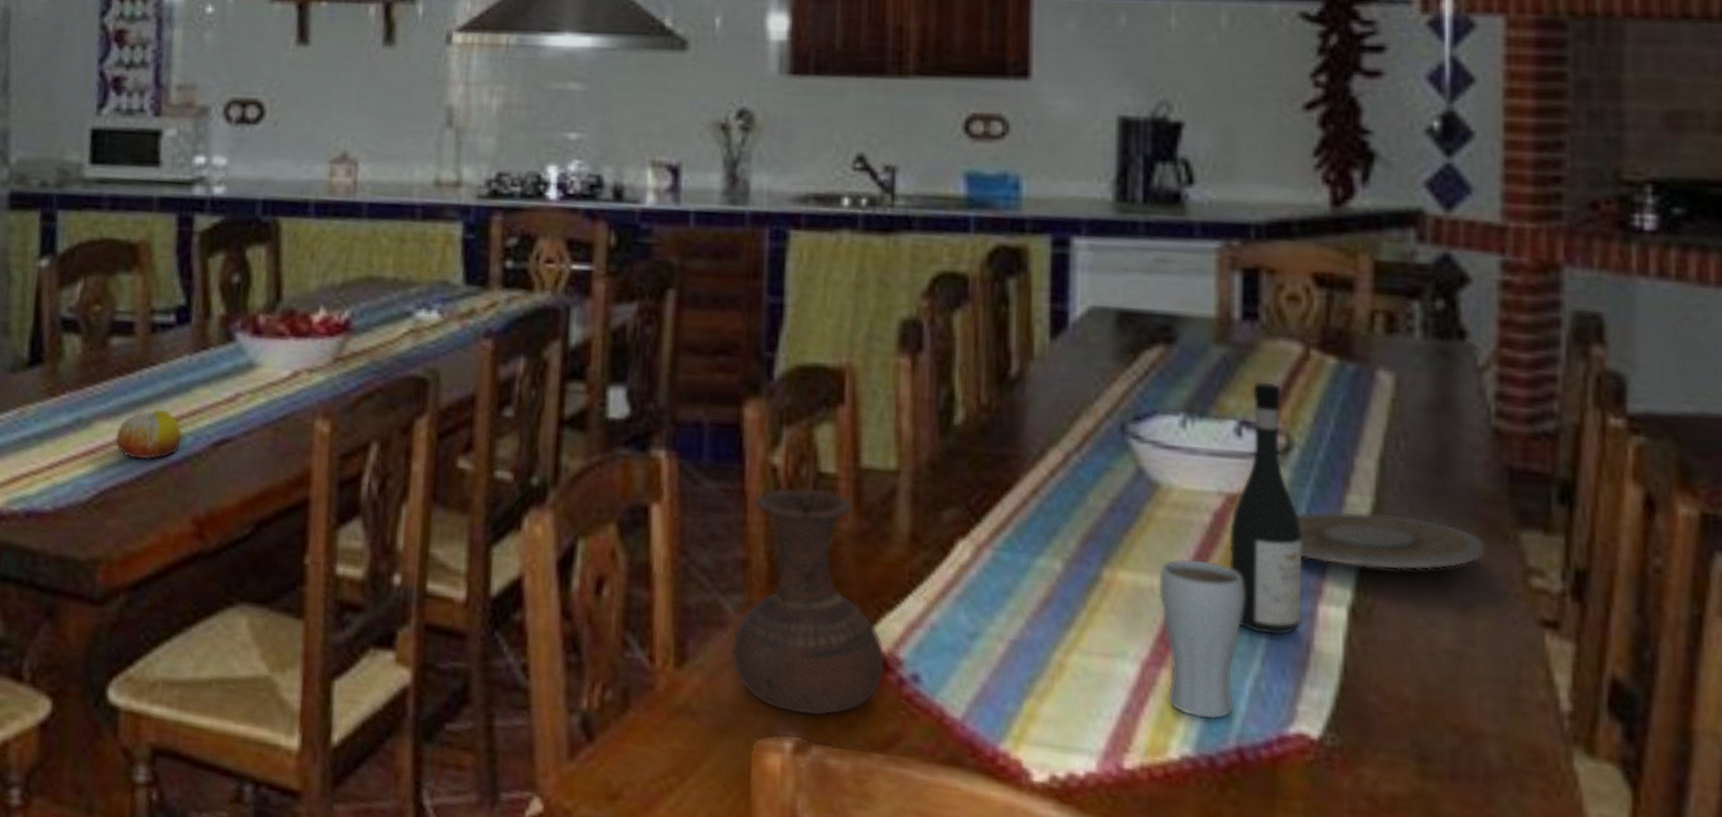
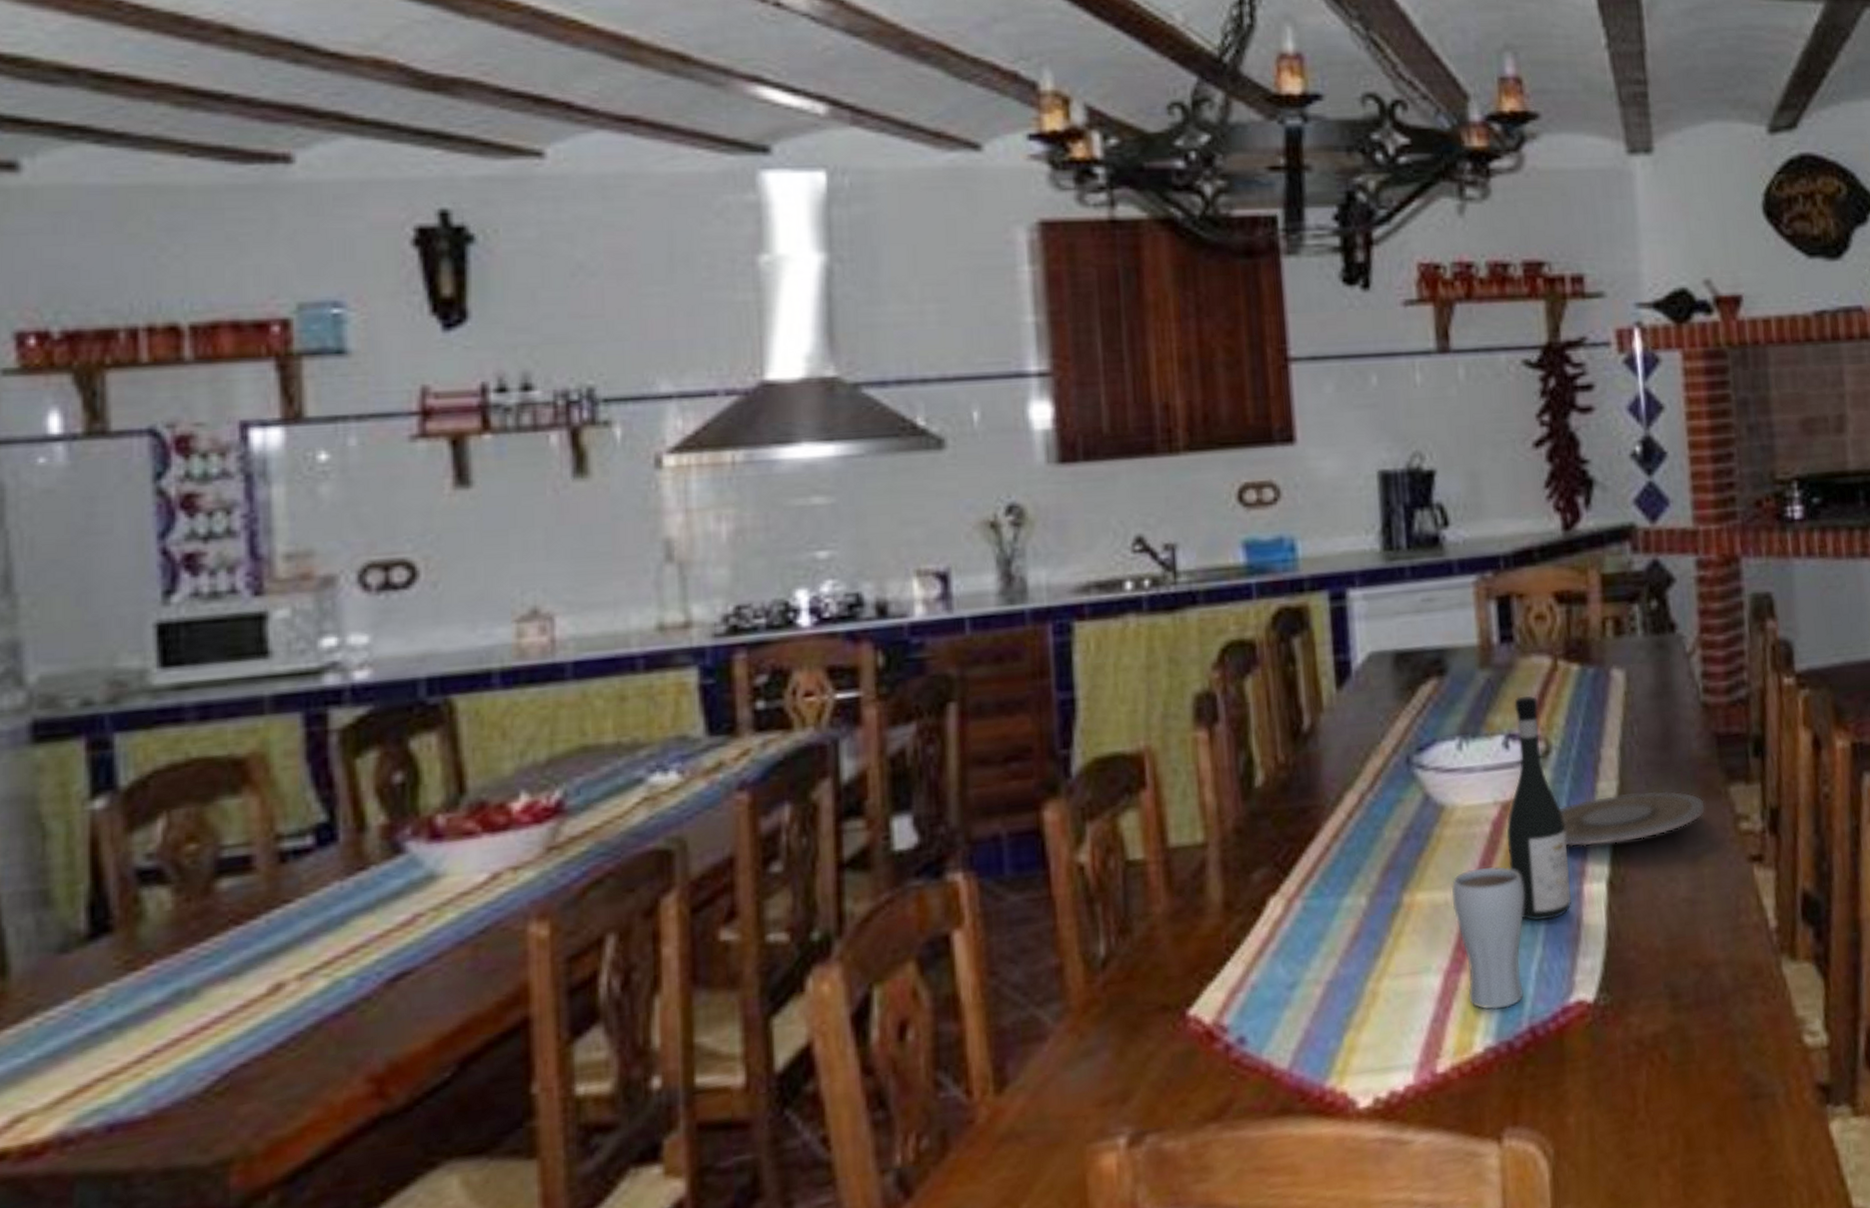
fruit: present [115,409,182,460] -> none [240,953,340,1024]
ceramic pitcher: present [731,487,885,716] -> none [1053,877,1211,1109]

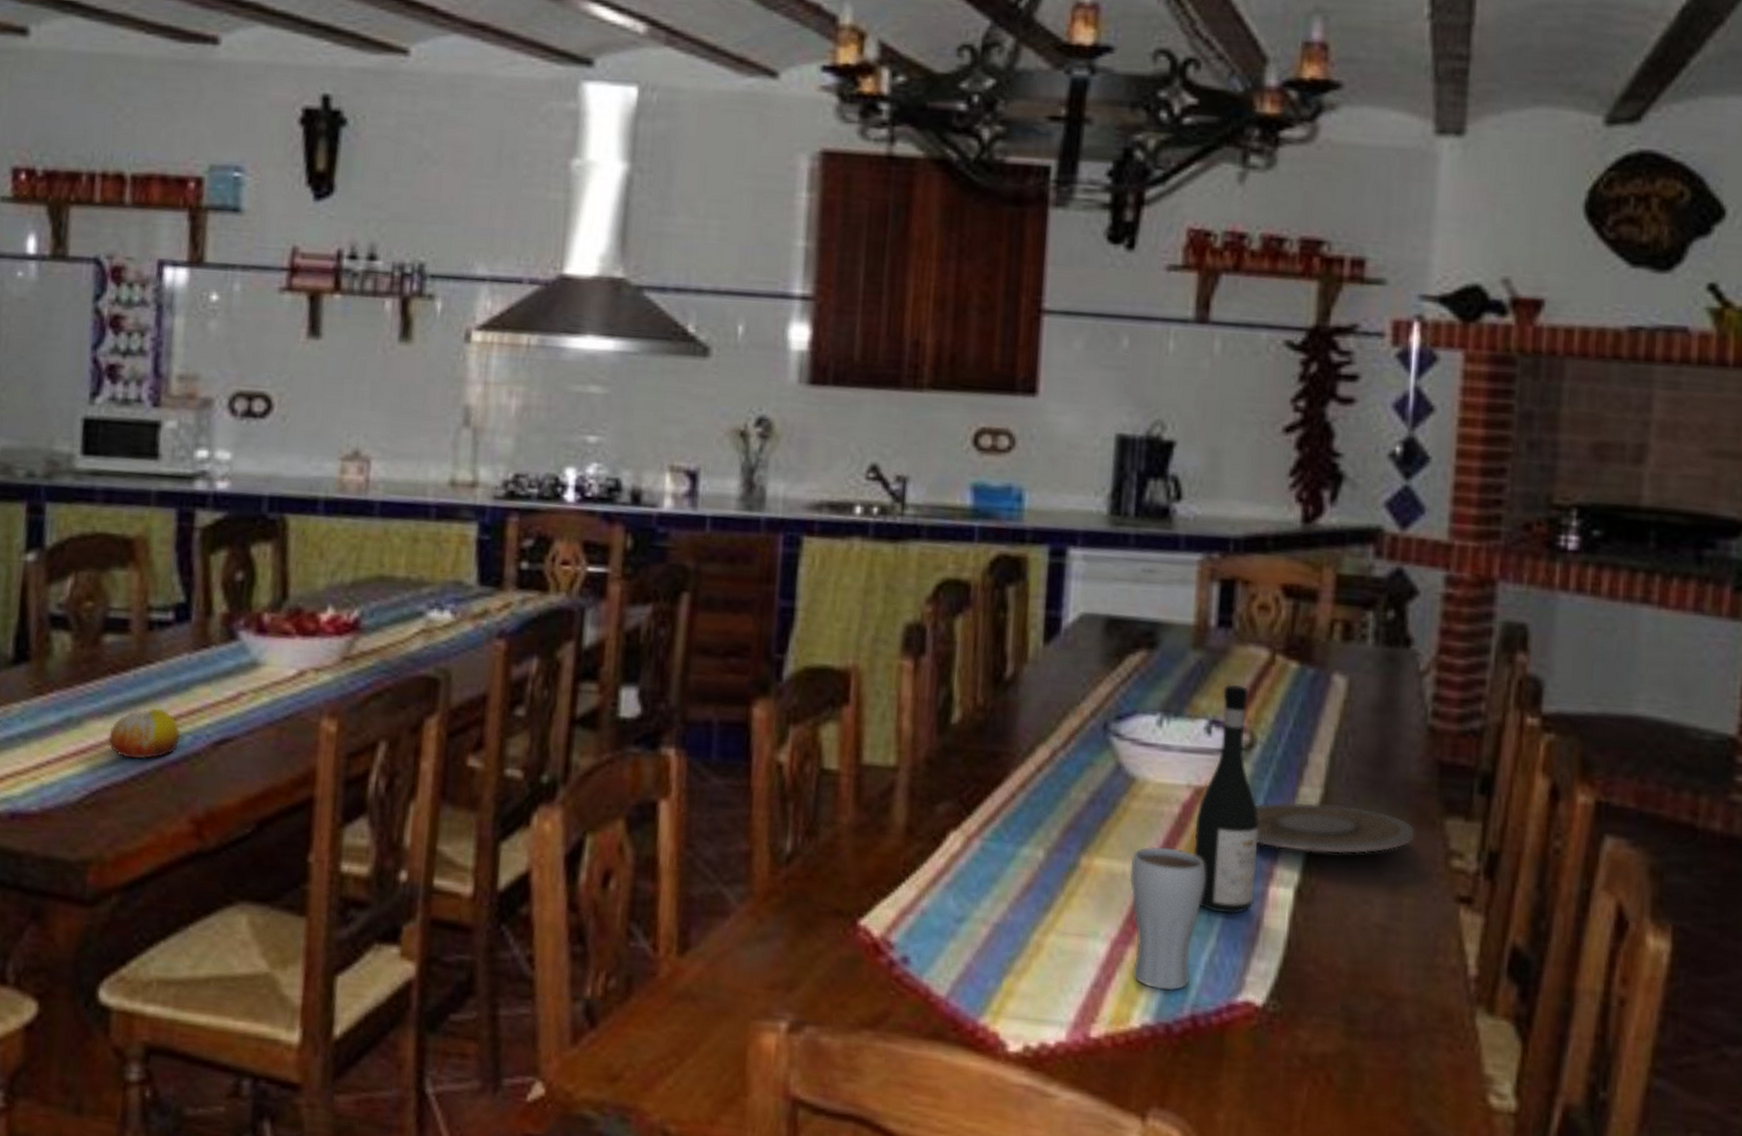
fruit: none [240,953,340,1024] -> present [108,708,181,760]

